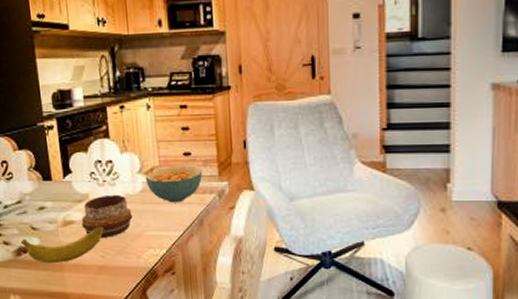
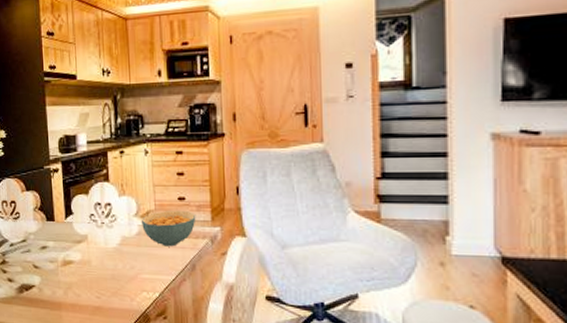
banana: present [20,225,104,264] -> none [23,266,100,303]
decorative bowl: present [81,194,133,238] -> none [80,236,128,279]

